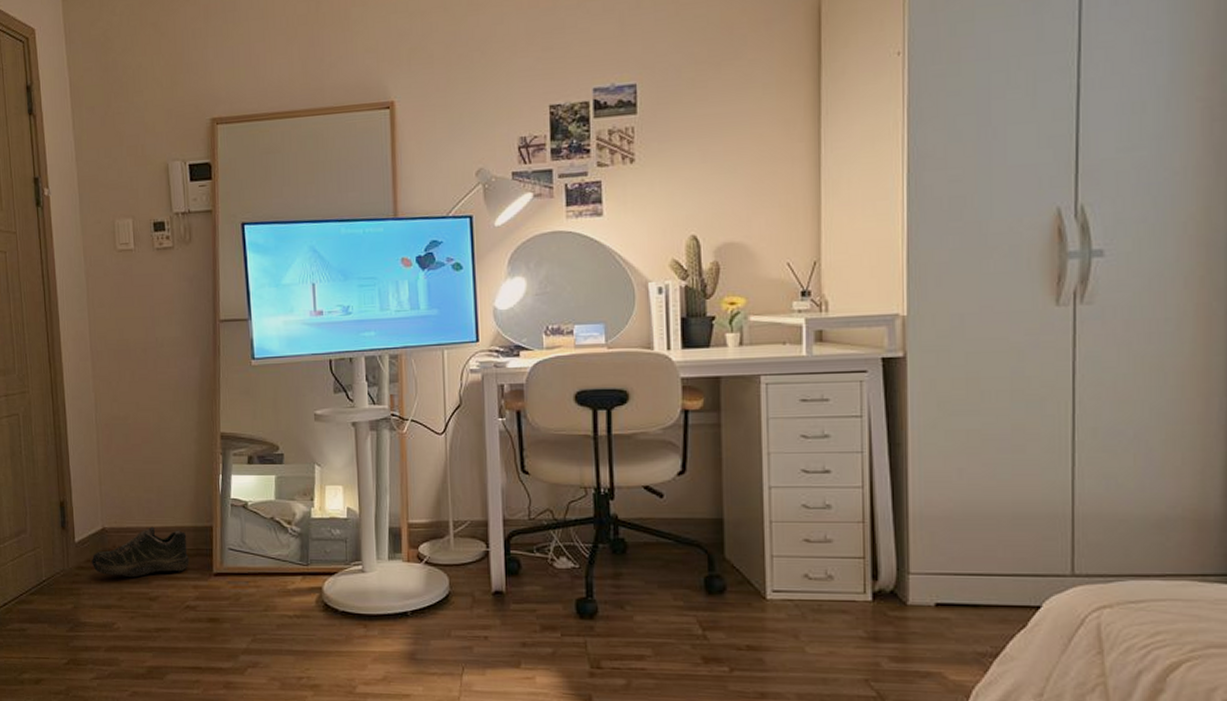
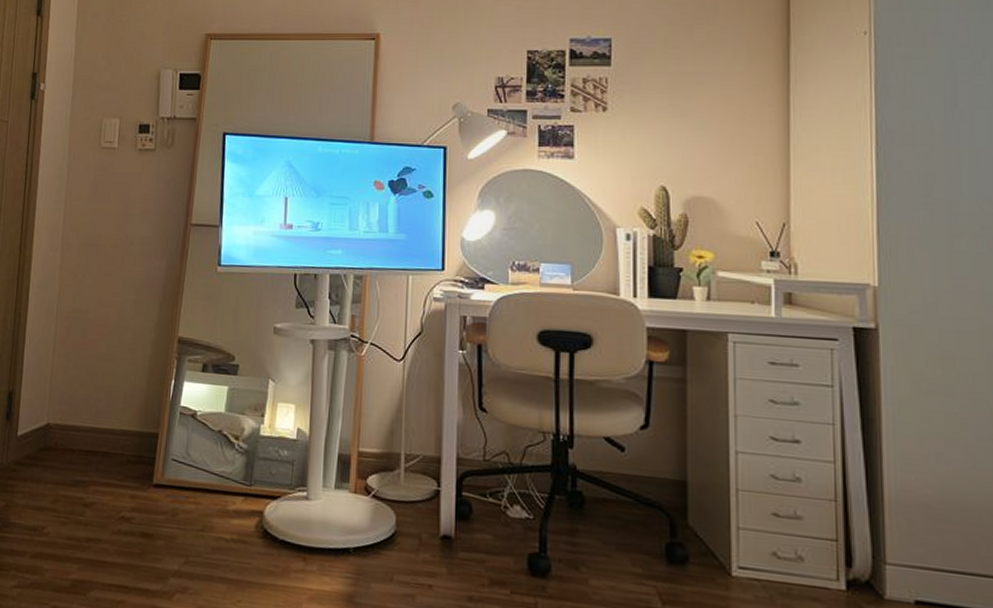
shoe: present [91,526,189,578] -> none [30,427,131,480]

